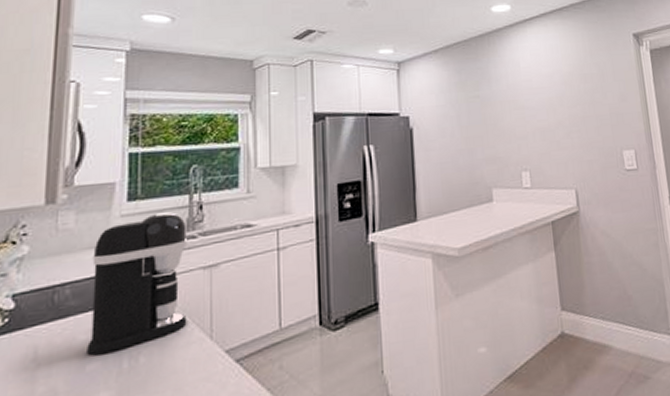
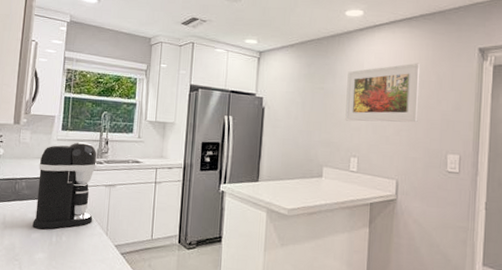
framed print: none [504,55,587,130] -> present [345,63,421,123]

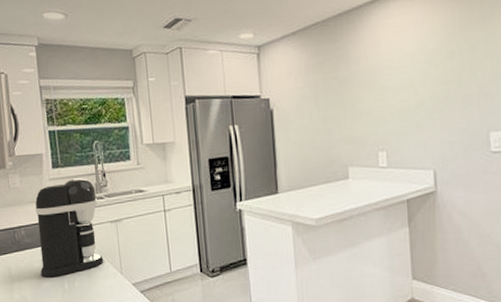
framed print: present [345,63,421,123] -> none [363,31,451,111]

